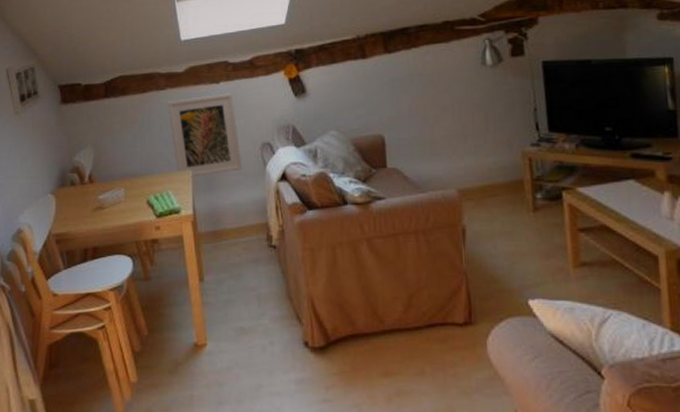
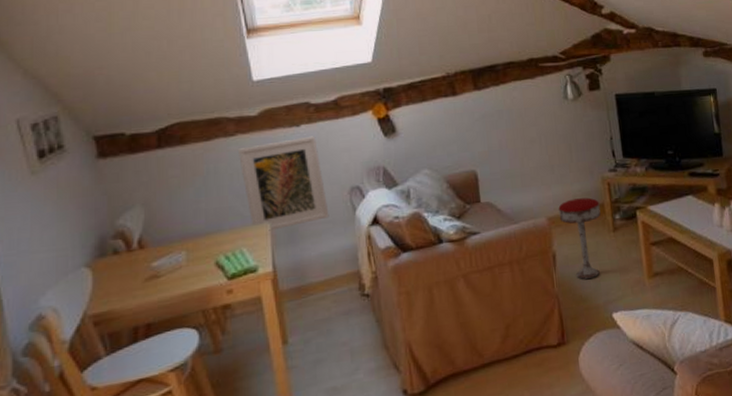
bar stool: none [470,172,519,259] -> present [558,197,601,279]

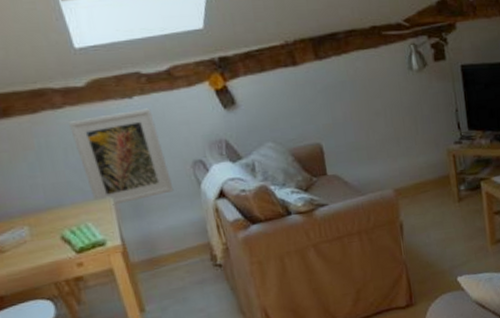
bar stool: present [558,197,601,279] -> none [404,169,446,247]

